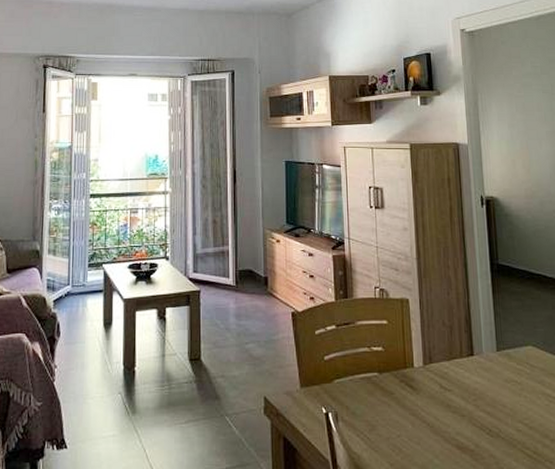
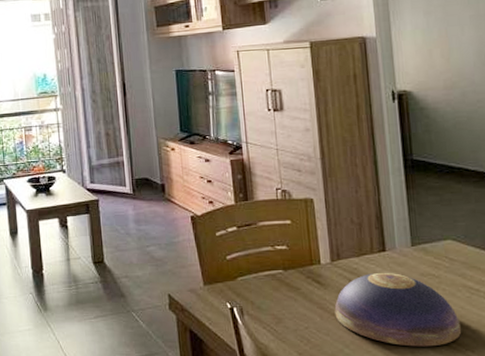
decorative bowl: none [425,377,542,457] -> present [334,272,462,347]

